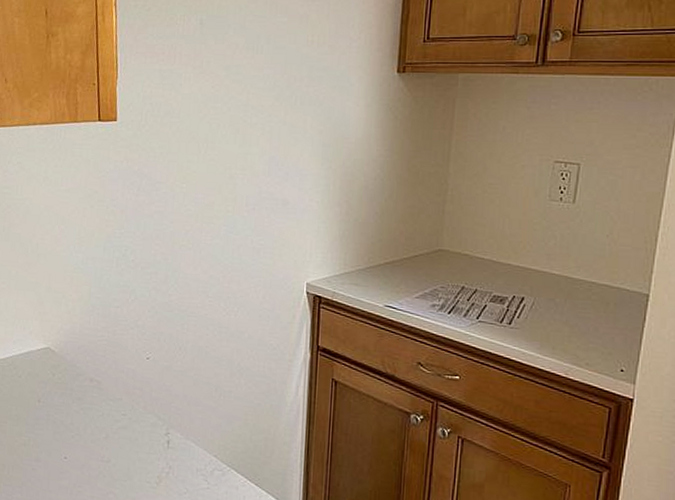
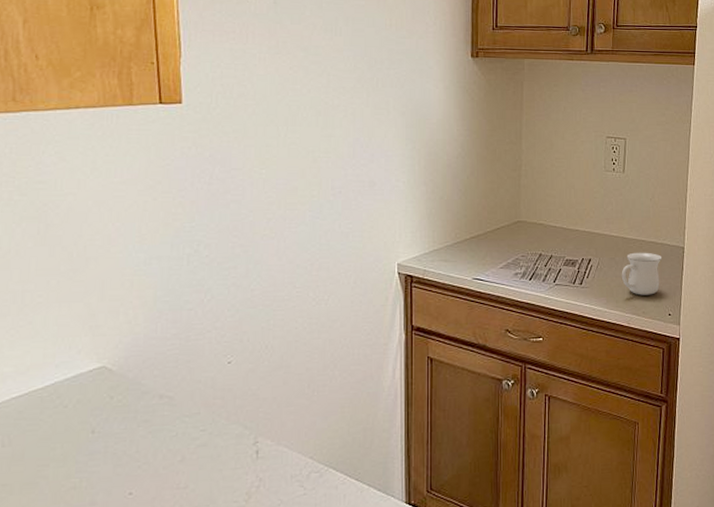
mug: none [561,295,618,346] -> present [621,252,662,295]

